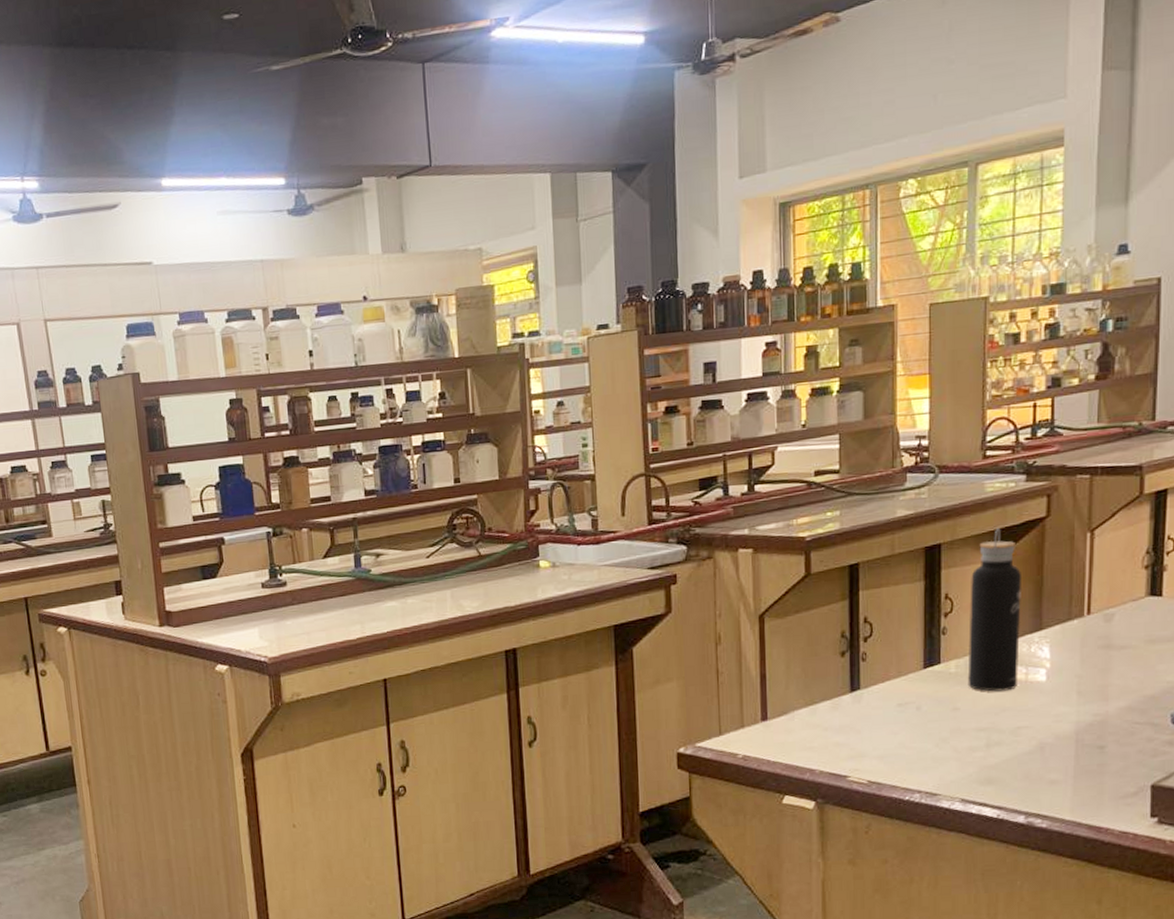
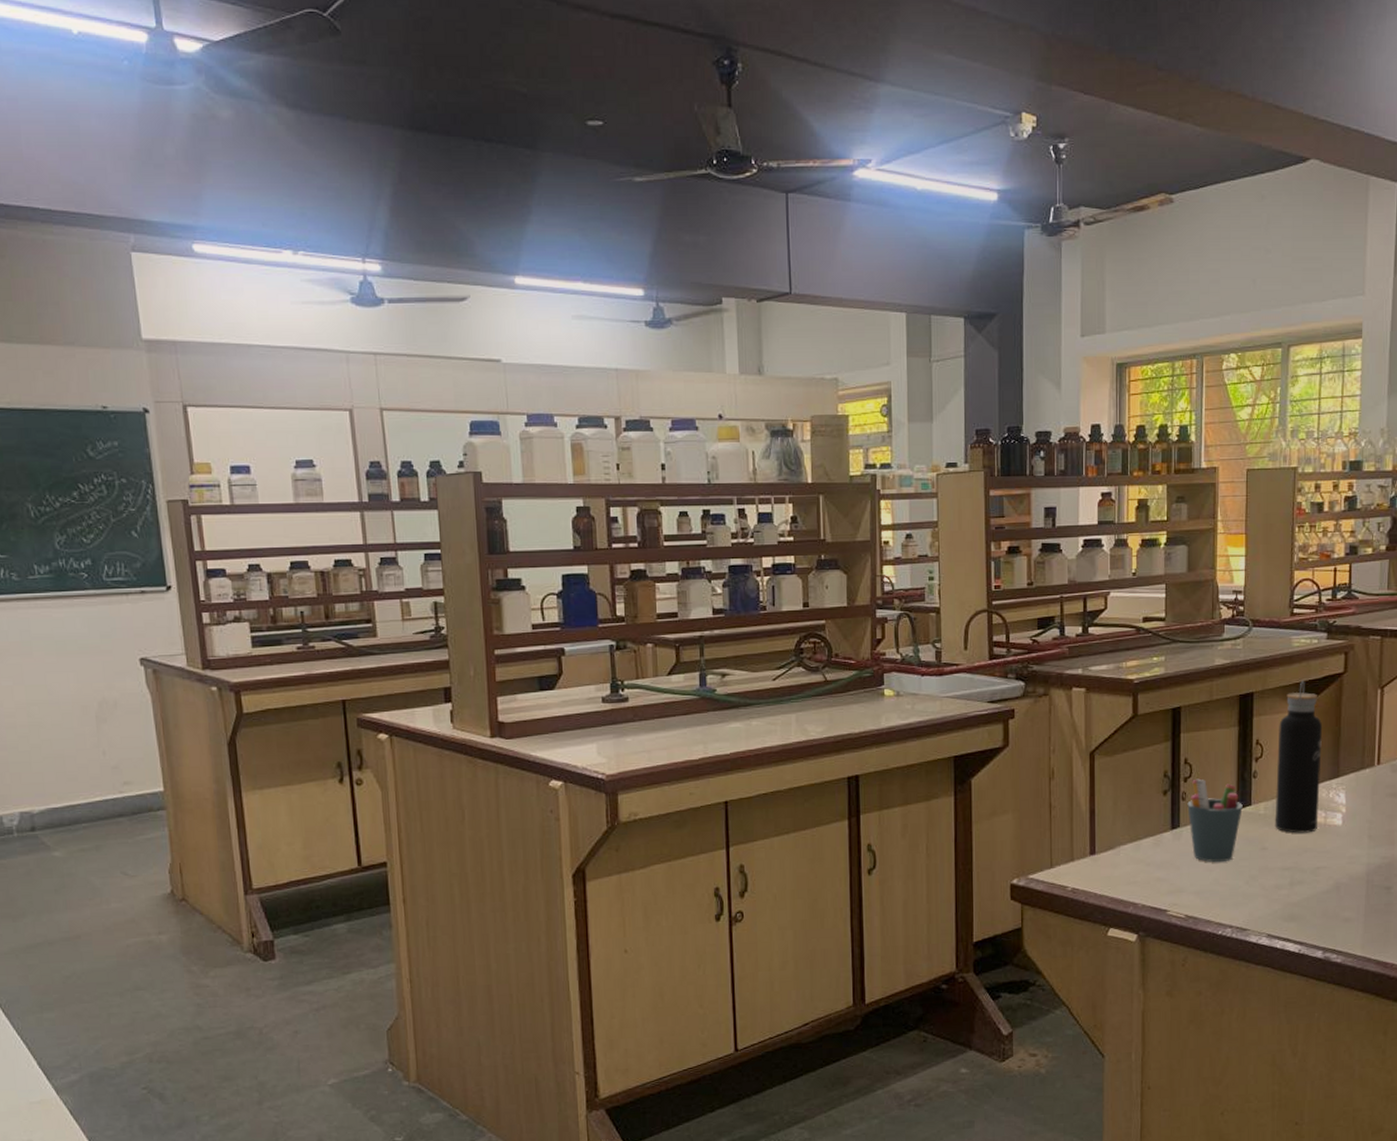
pen holder: none [868,637,931,725] -> present [1187,778,1243,863]

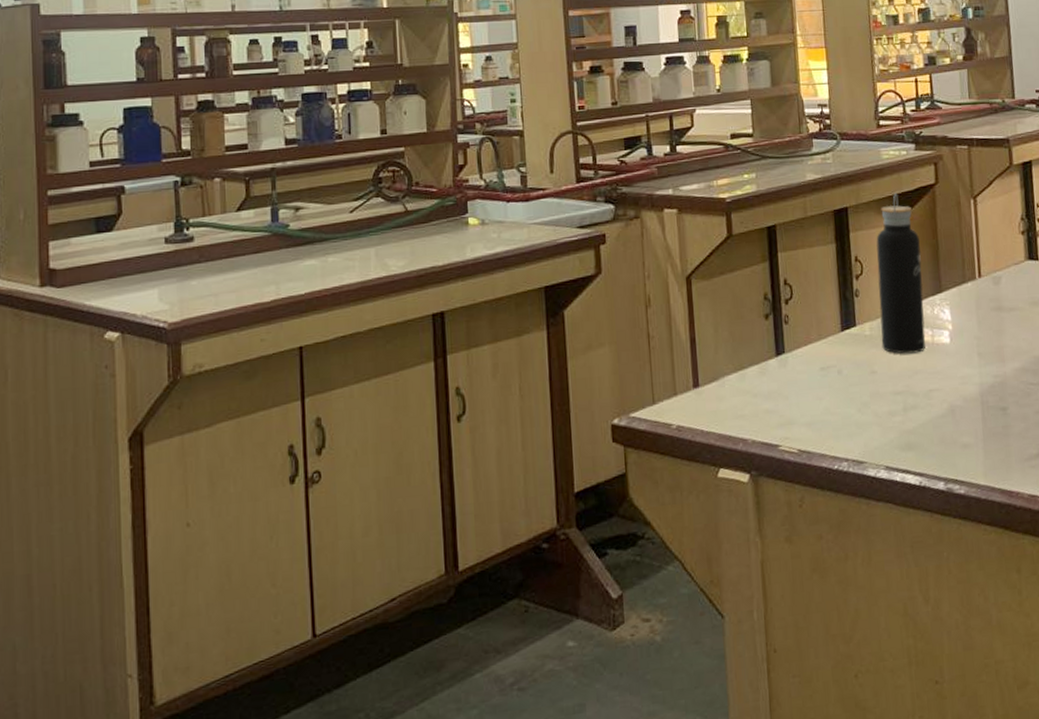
pen holder: present [1187,778,1243,863] -> none [790,300,848,390]

